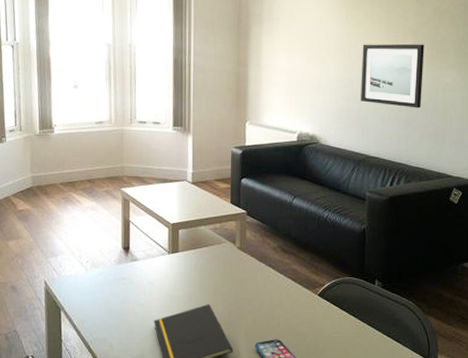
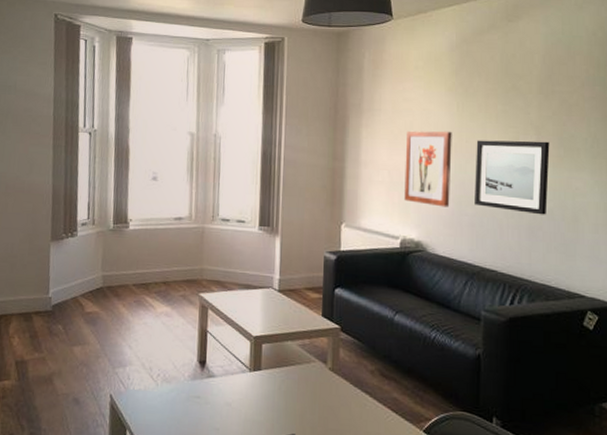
wall art: none [300,36,341,104] -> present [404,131,452,208]

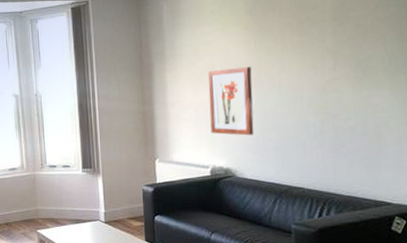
wall art: present [475,140,550,215] -> none [275,64,349,134]

